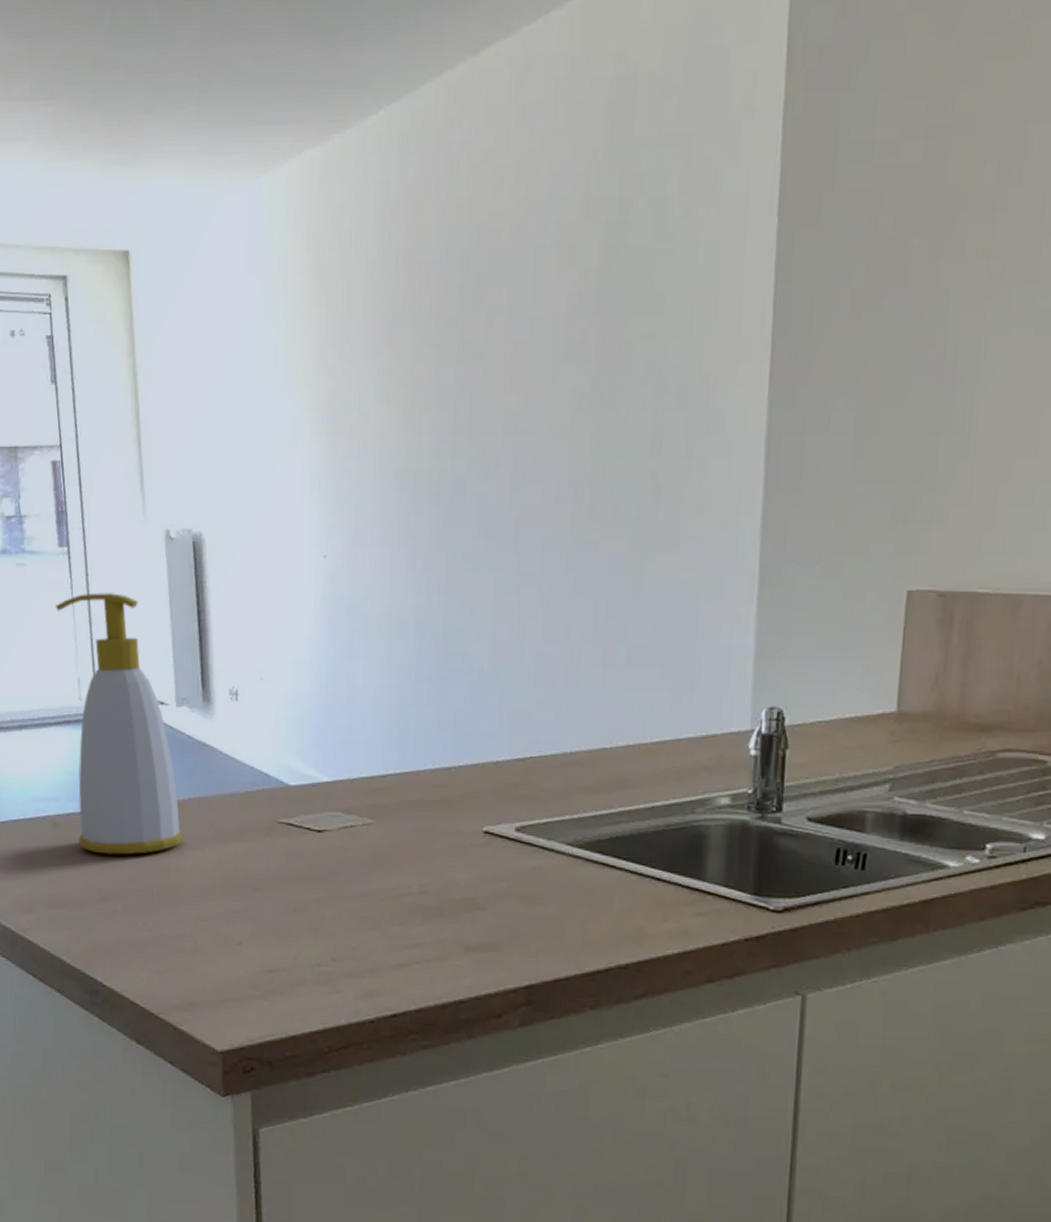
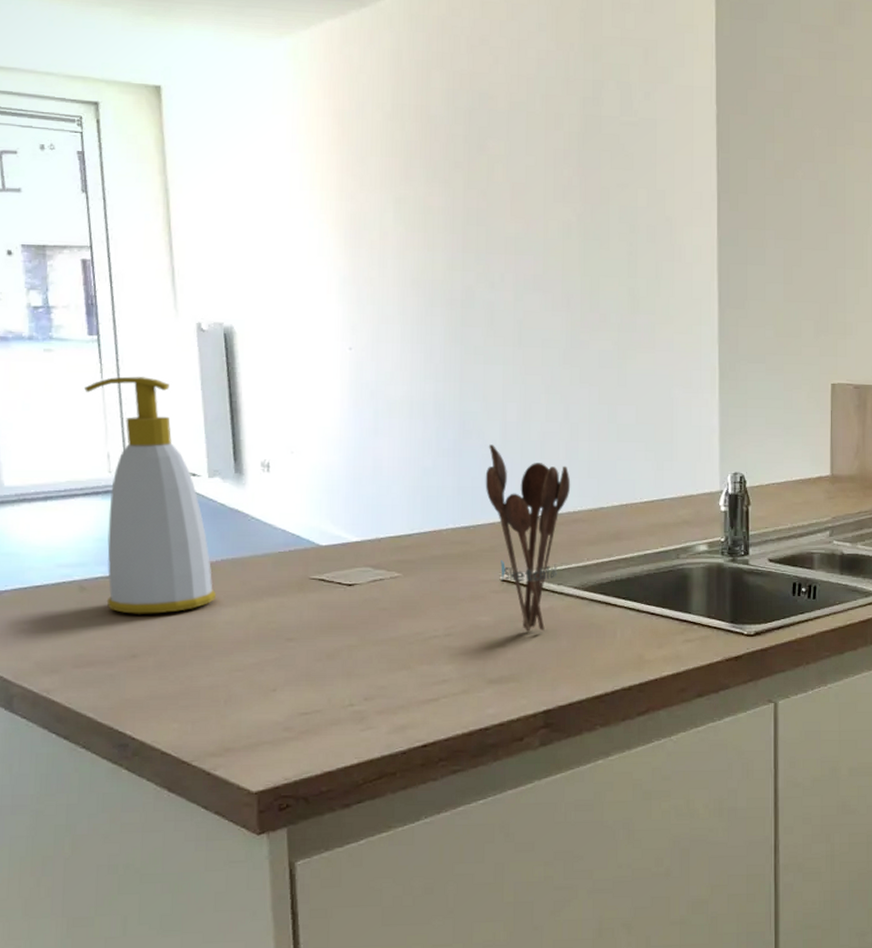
utensil holder: none [469,670,569,893] -> present [485,444,571,632]

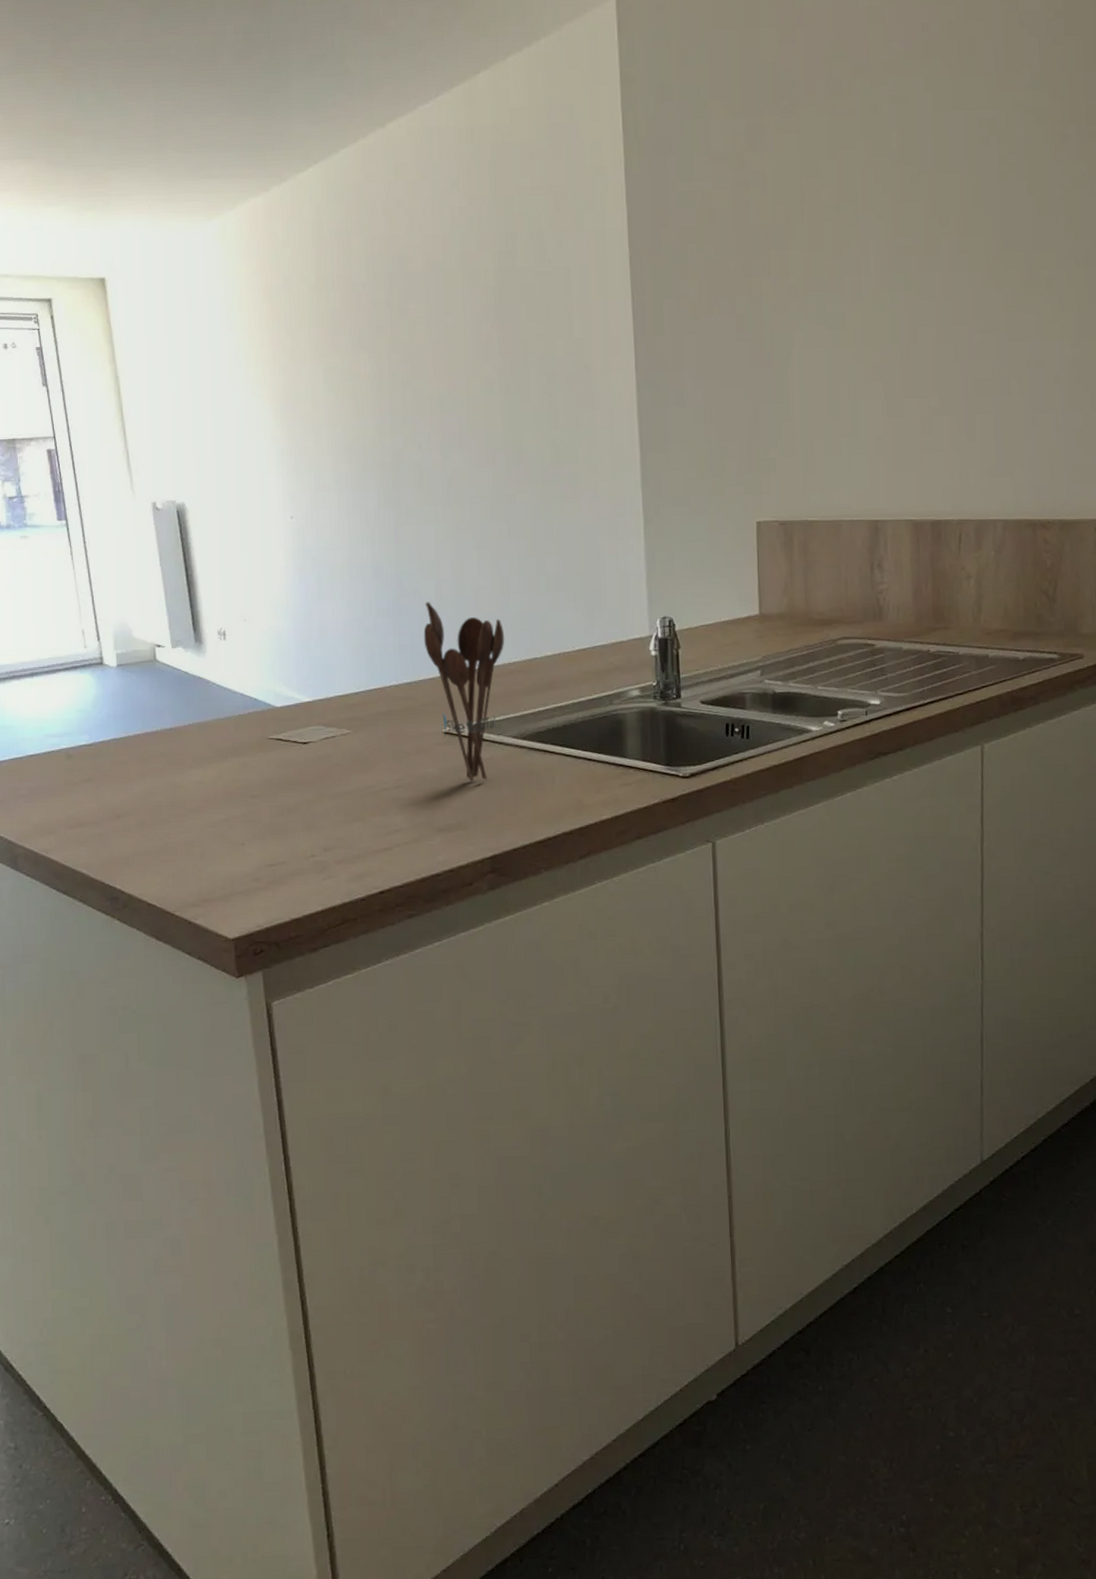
soap bottle: present [84,376,217,614] -> none [58,556,187,778]

